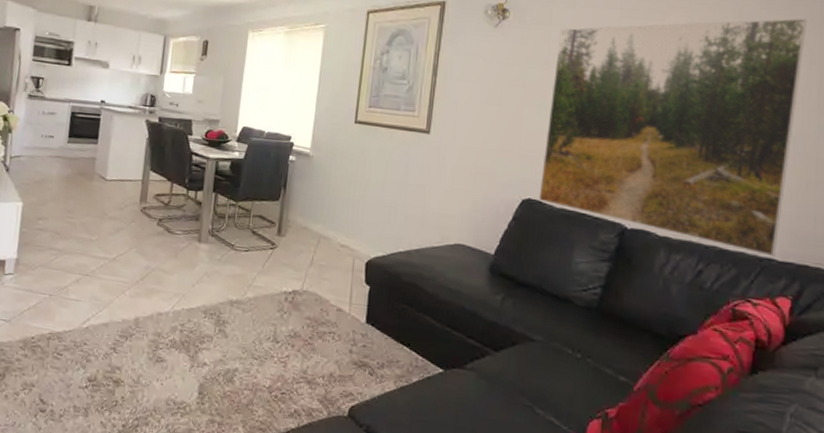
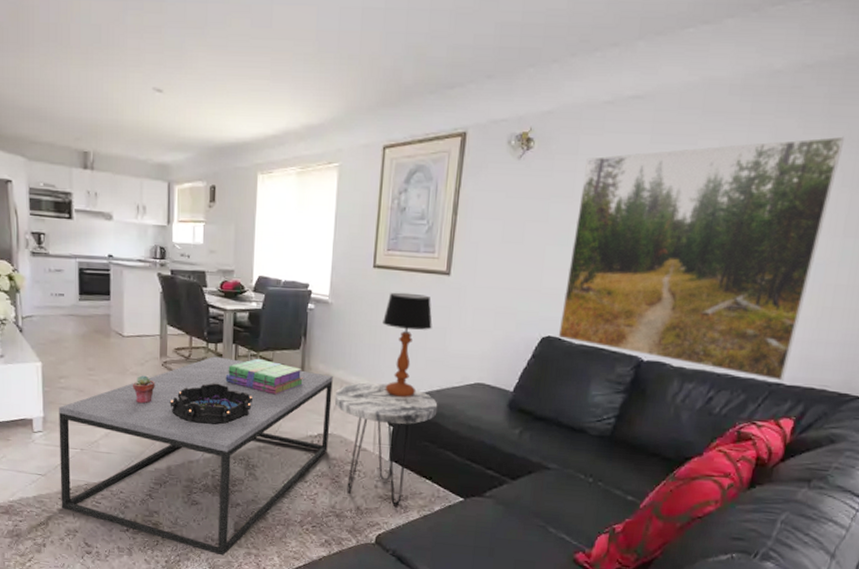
coffee table: none [21,204,311,422] -> present [59,356,333,556]
potted succulent: none [109,220,132,250] -> present [132,375,155,404]
decorative bowl: none [144,231,228,276] -> present [169,383,252,426]
stack of books: none [202,208,281,247] -> present [225,358,303,395]
side table: none [311,238,417,374] -> present [334,382,438,505]
table lamp: none [362,148,412,256] -> present [383,292,433,397]

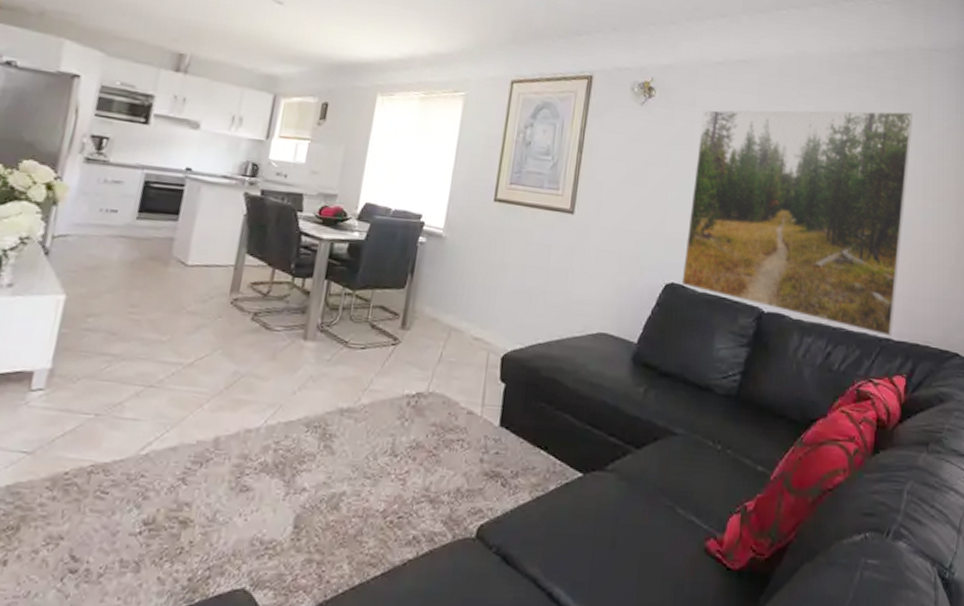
coffee table: present [59,356,333,556] -> none [46,293,441,566]
potted succulent: present [132,375,155,404] -> none [186,315,218,353]
decorative bowl: present [169,383,252,426] -> none [232,326,341,382]
stack of books: present [225,358,303,395] -> none [309,297,405,344]
side table: present [334,382,438,505] -> none [439,330,557,485]
table lamp: present [383,292,433,397] -> none [498,228,554,348]

